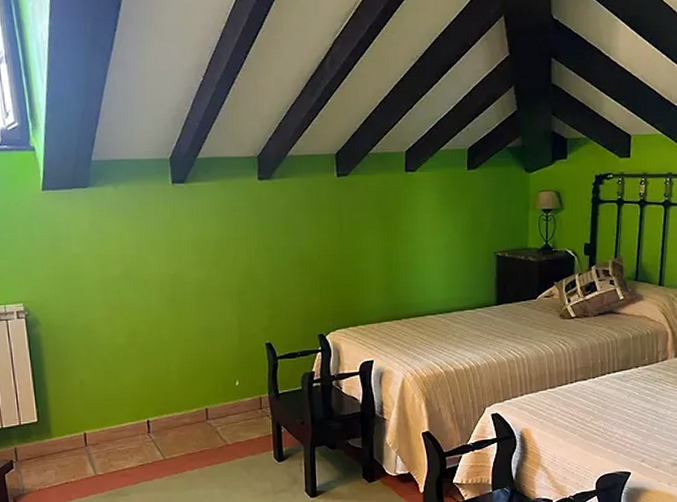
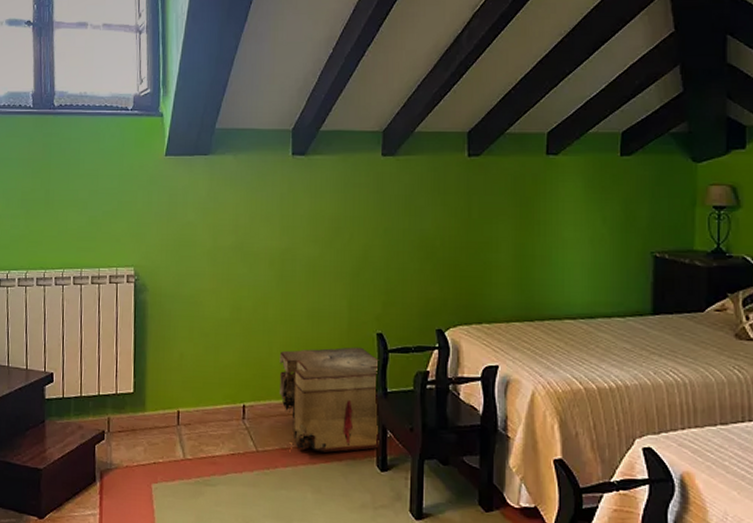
cardboard box: none [177,357,275,453] -> present [279,347,379,453]

